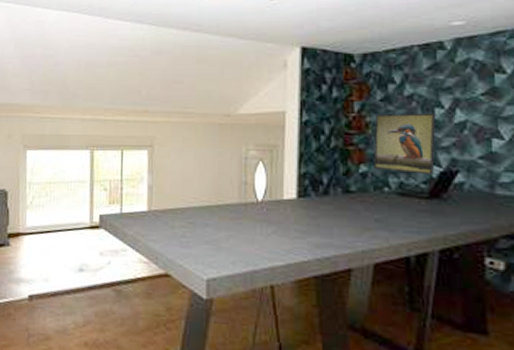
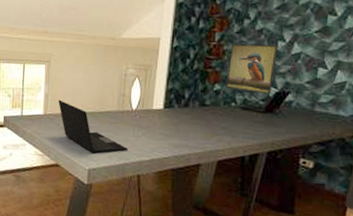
laptop: none [165,192,257,259] -> present [58,99,129,154]

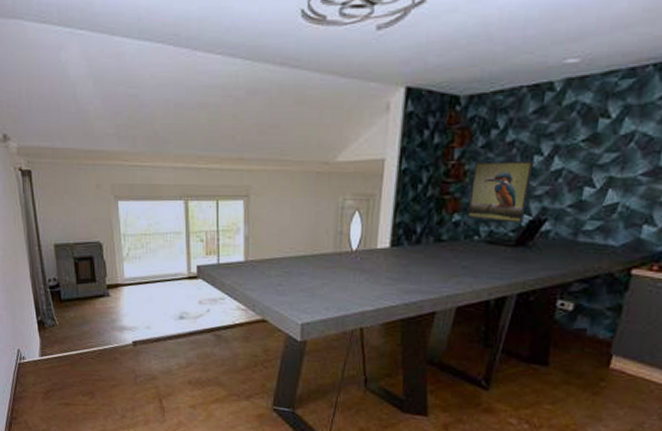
laptop: present [58,99,129,154] -> none [261,242,349,305]

